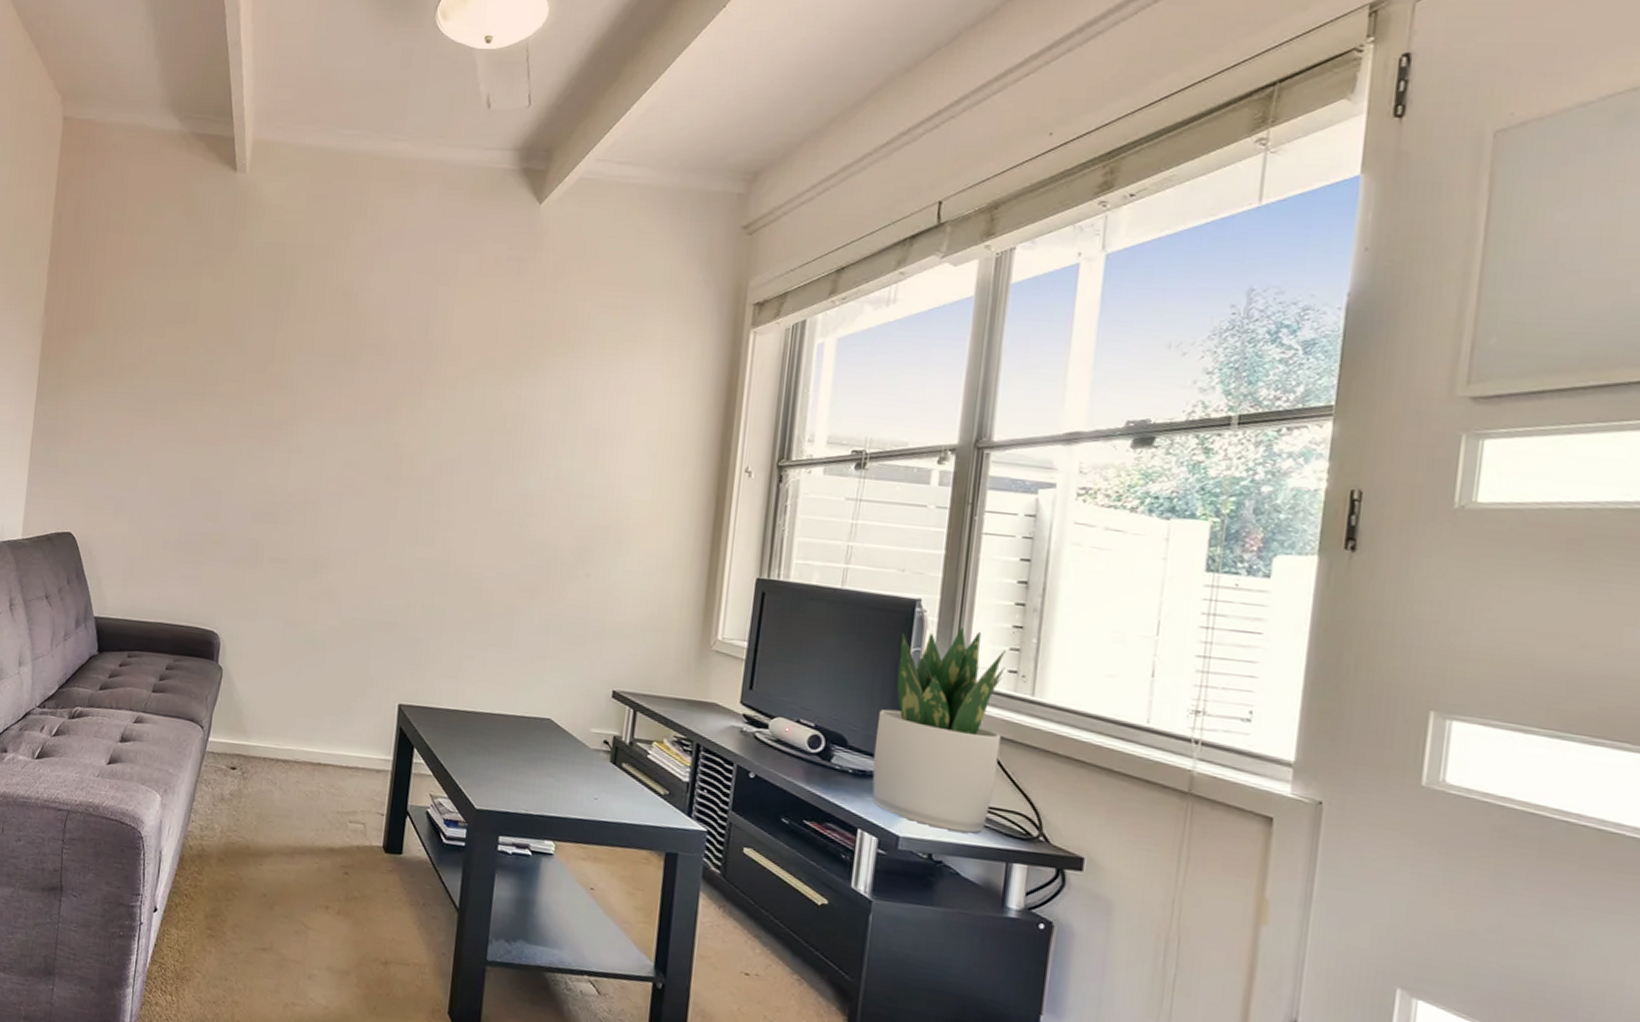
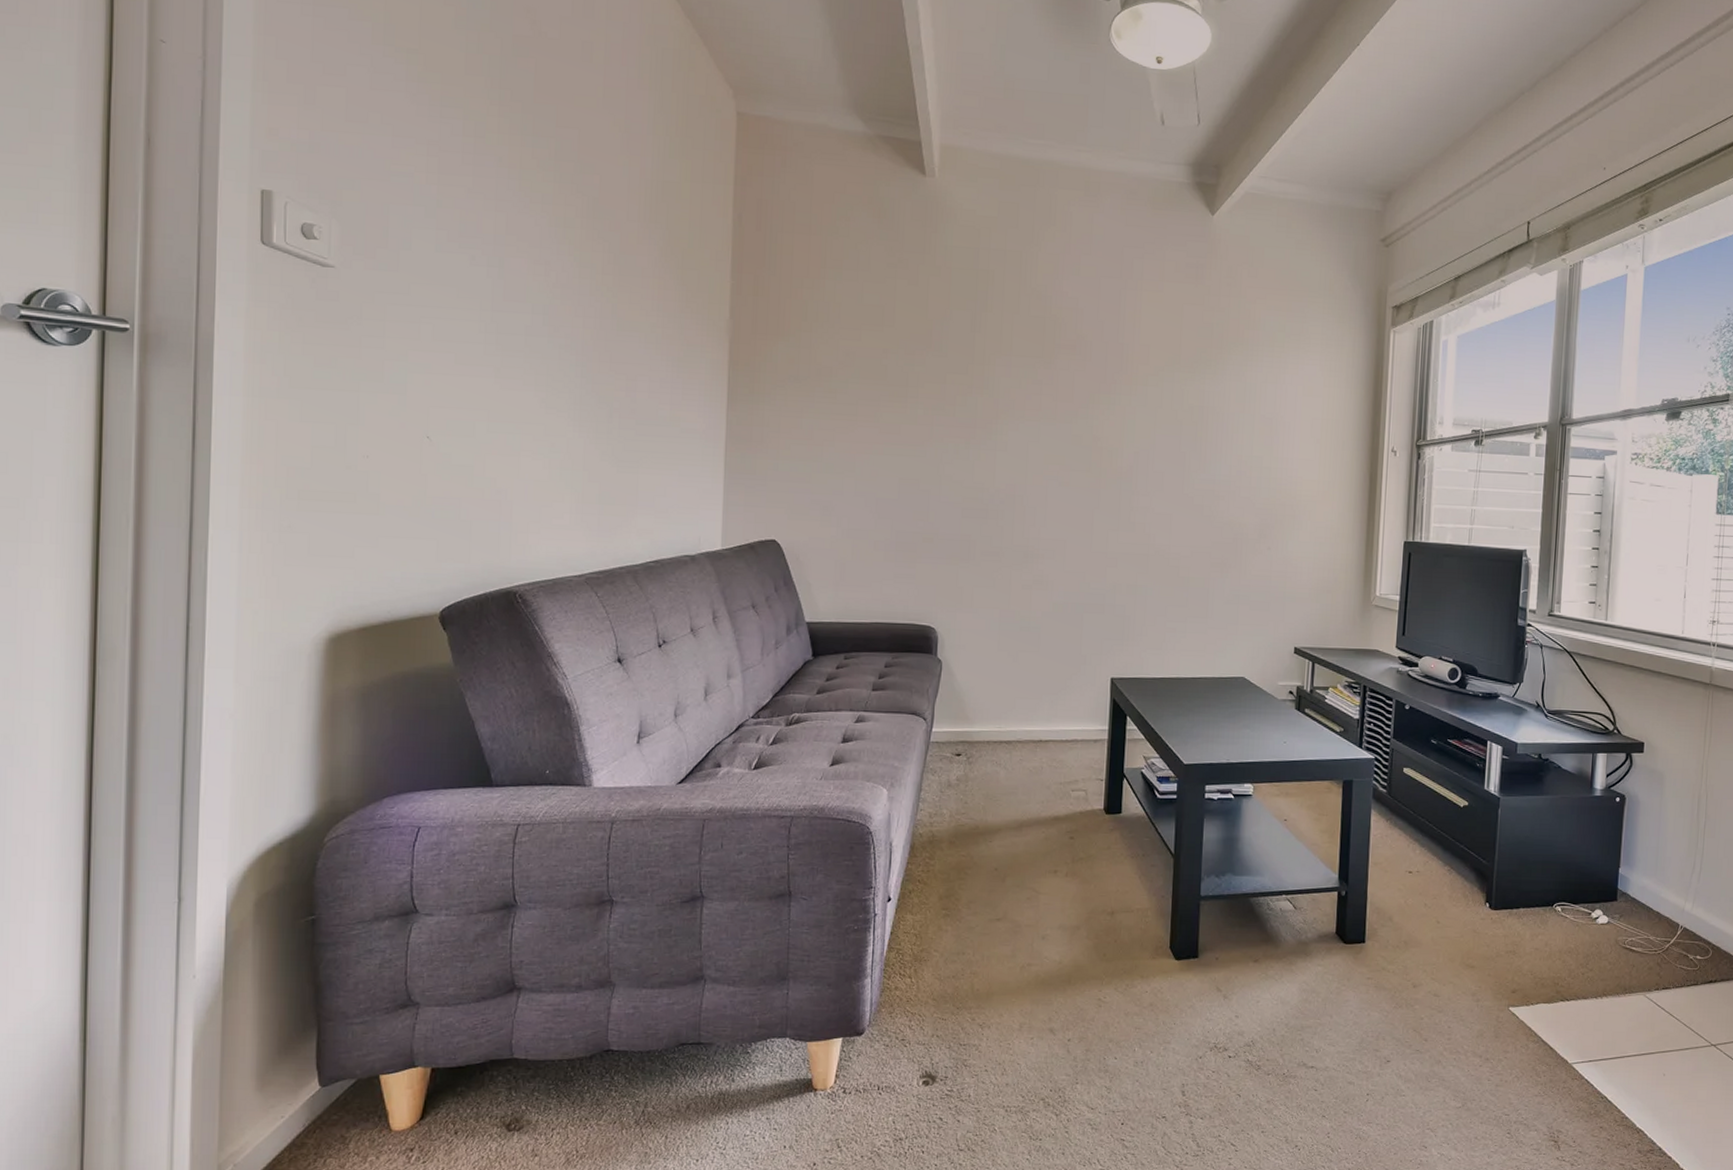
planter: present [872,627,1005,834] -> none [1496,570,1587,734]

